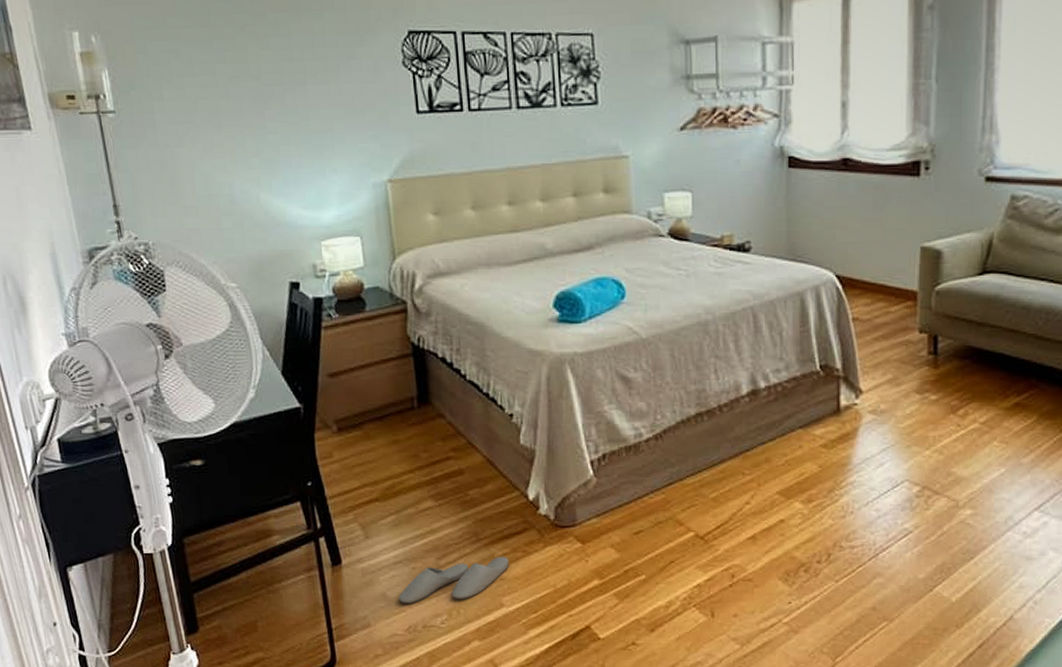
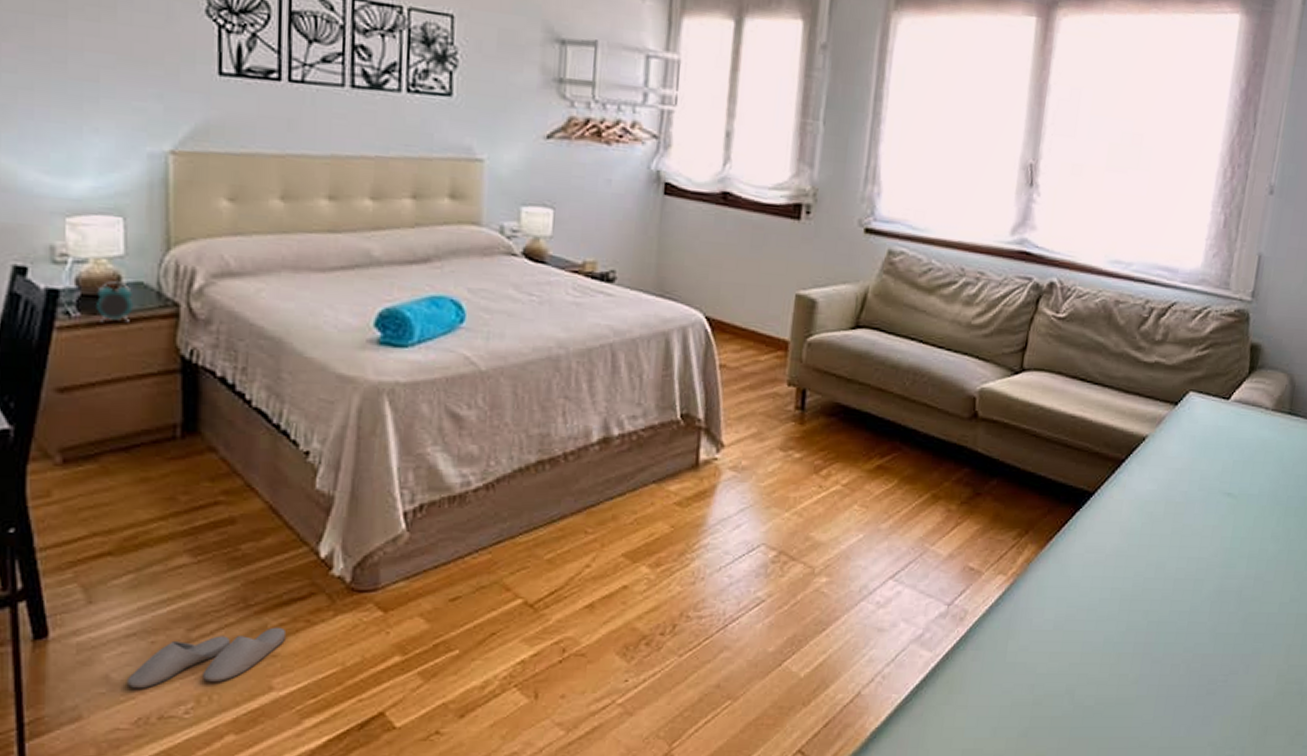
alarm clock: none [348,288,375,321] -> present [96,281,134,323]

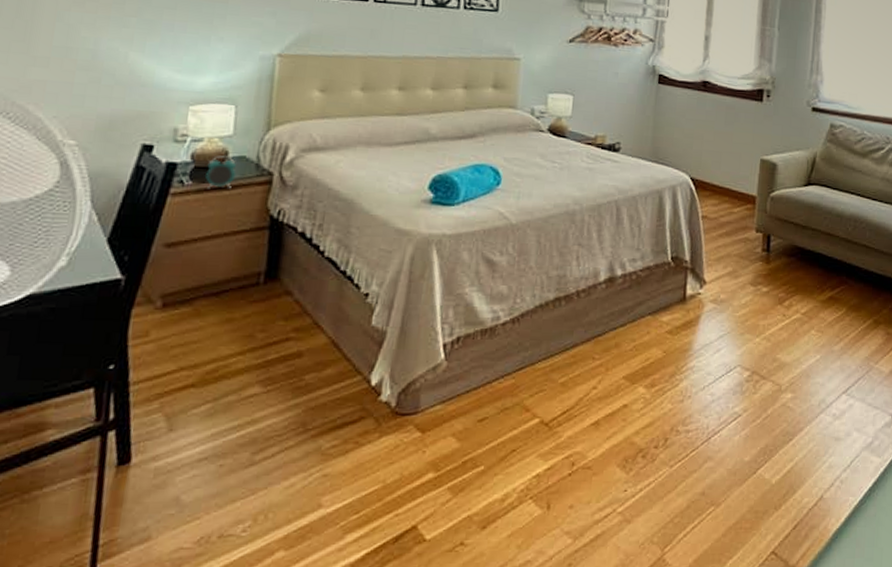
slippers: present [126,627,285,689] -> none [194,449,337,510]

